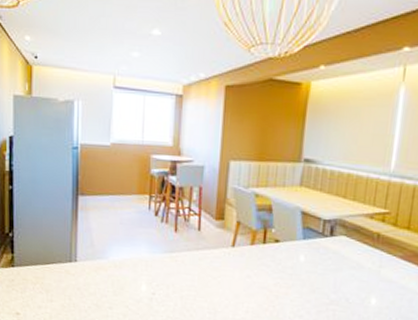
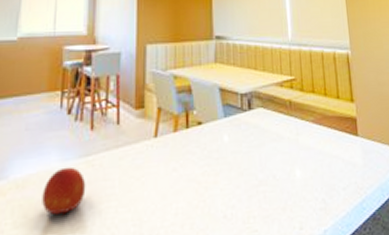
fruit: none [135,258,170,295] -> present [42,166,86,217]

